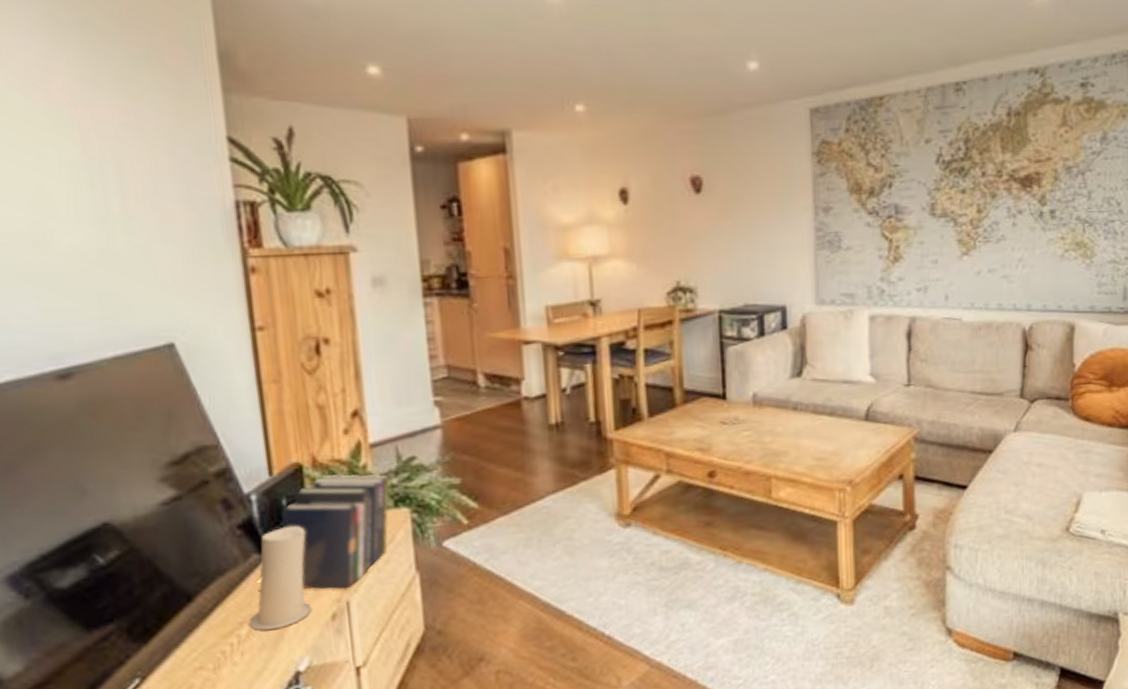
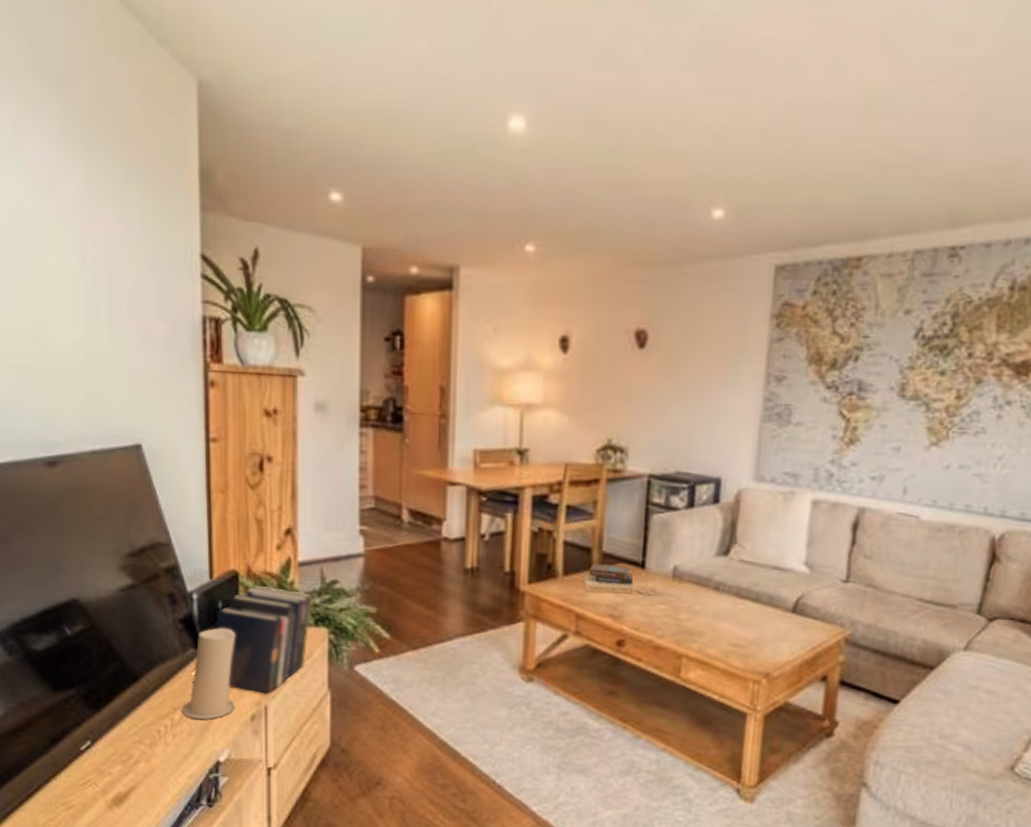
books: none [668,400,719,431] -> present [583,563,635,594]

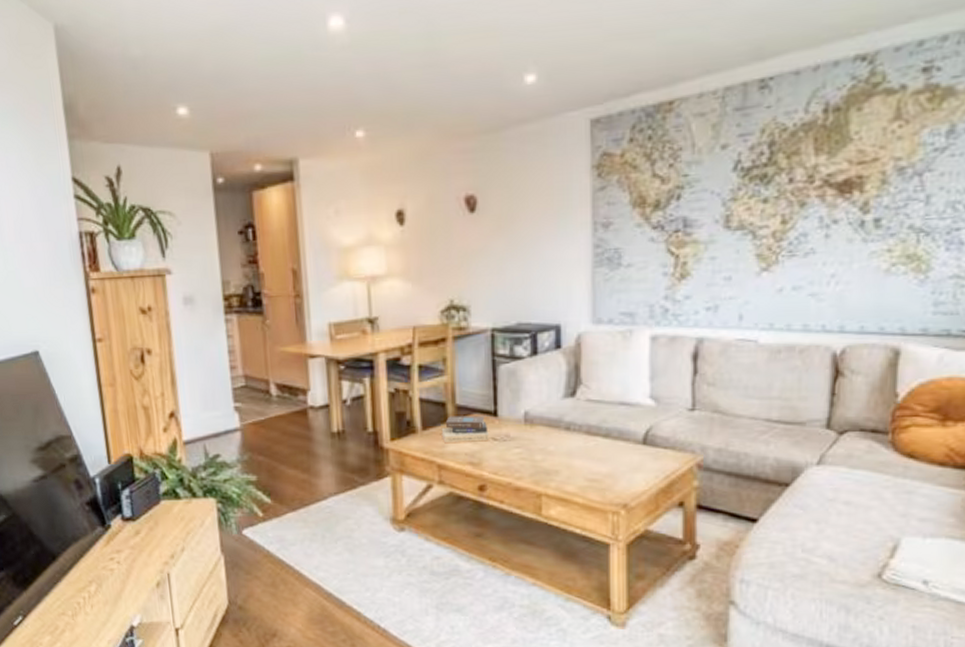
candle: present [181,627,236,720] -> none [96,506,142,590]
books: present [216,586,312,694] -> none [118,466,200,563]

